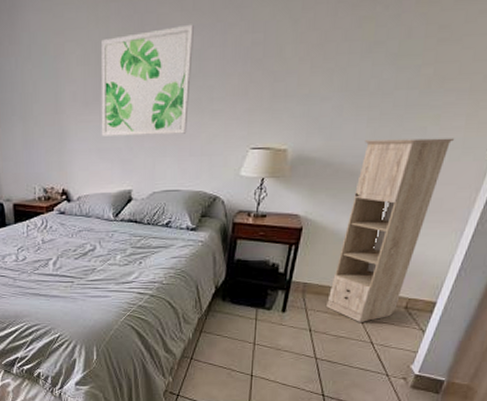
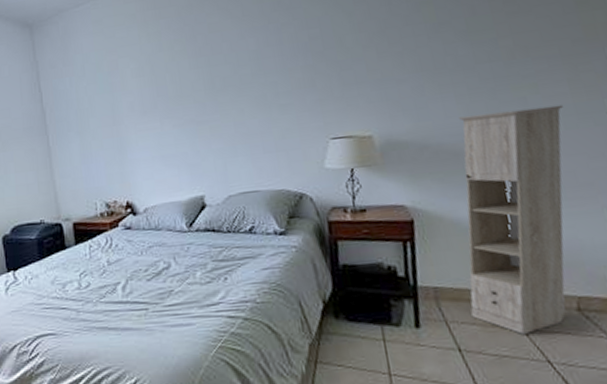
wall art: present [101,24,194,136] -> none [155,28,256,143]

